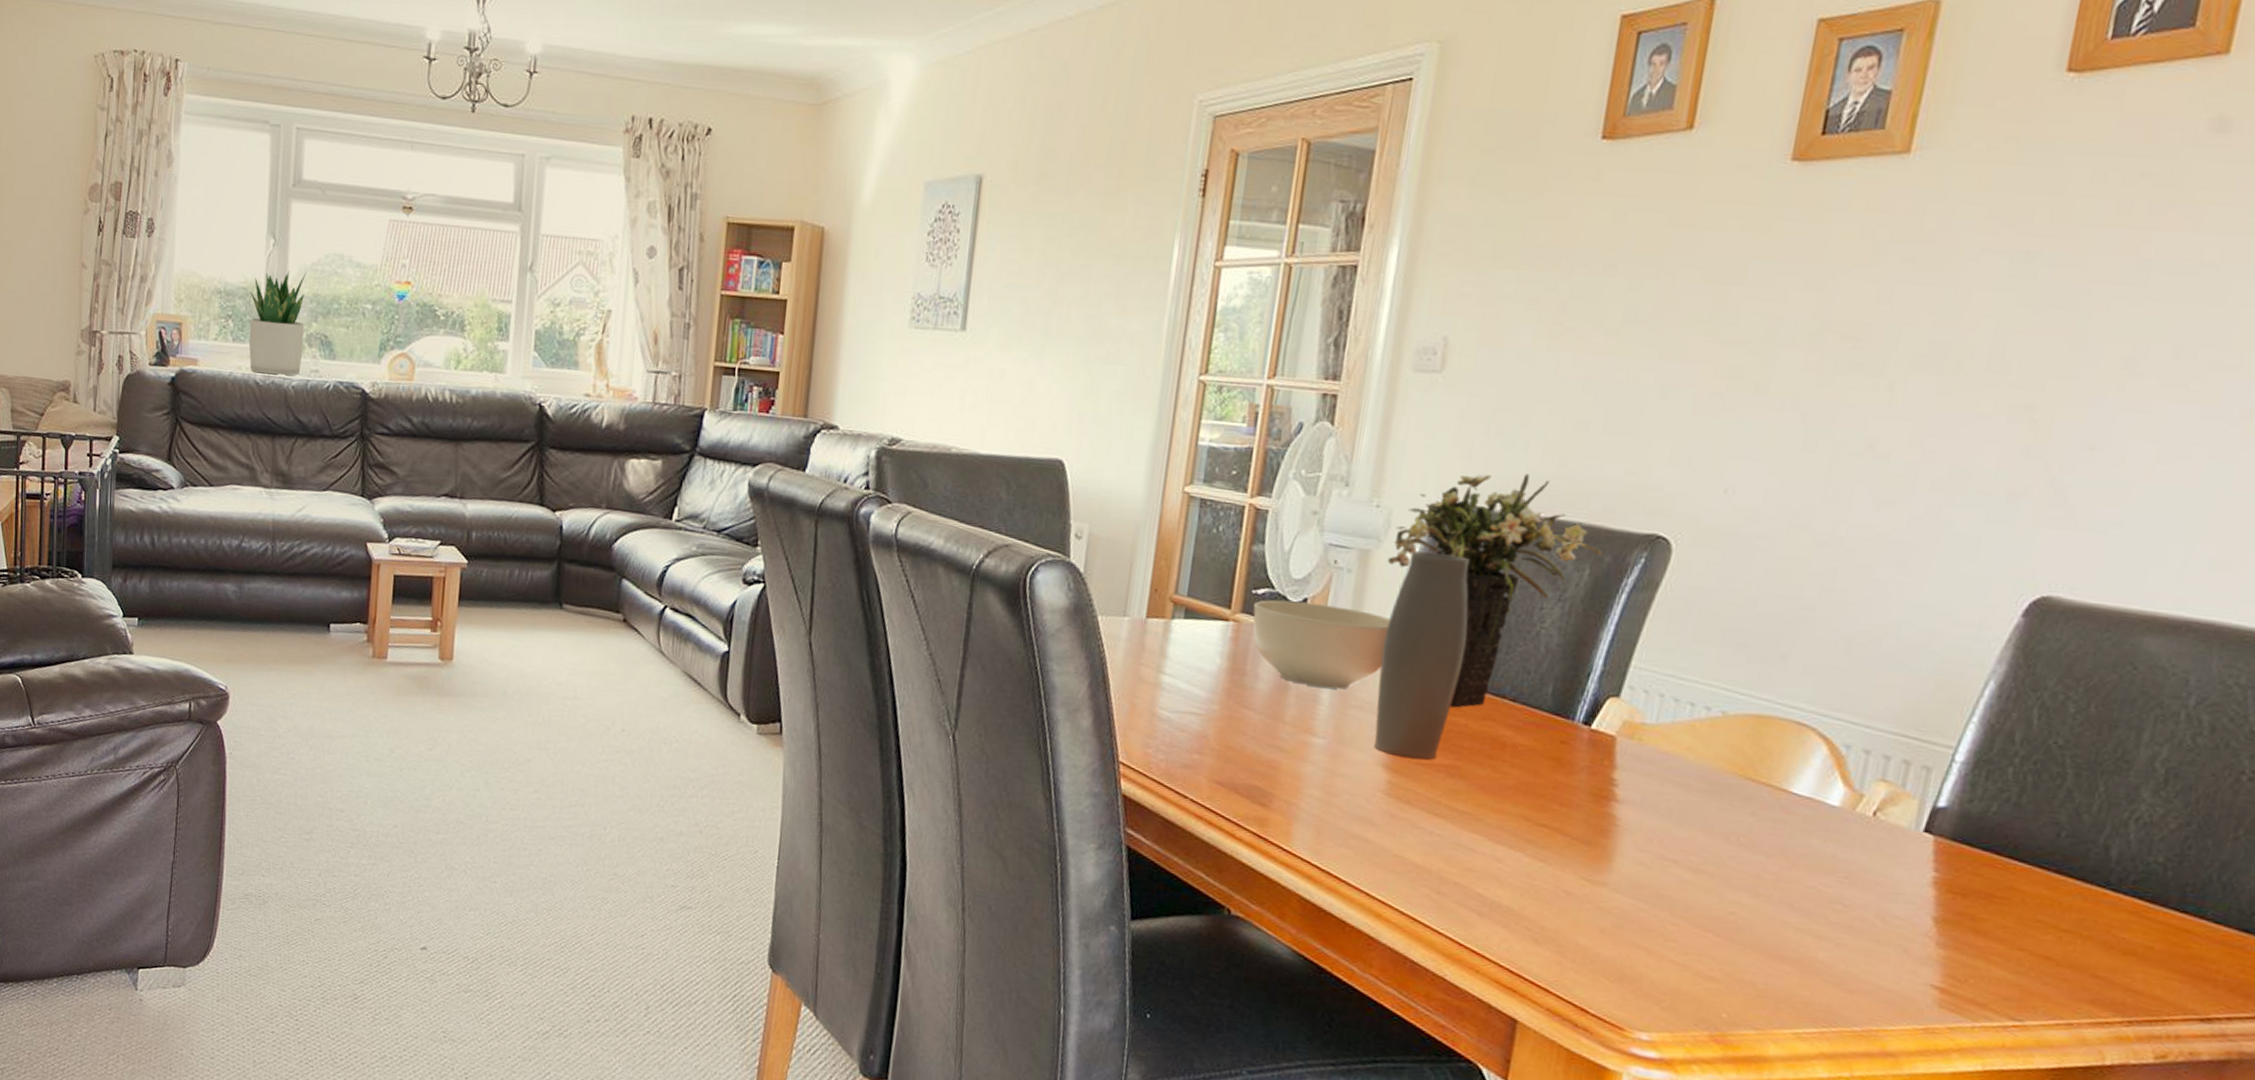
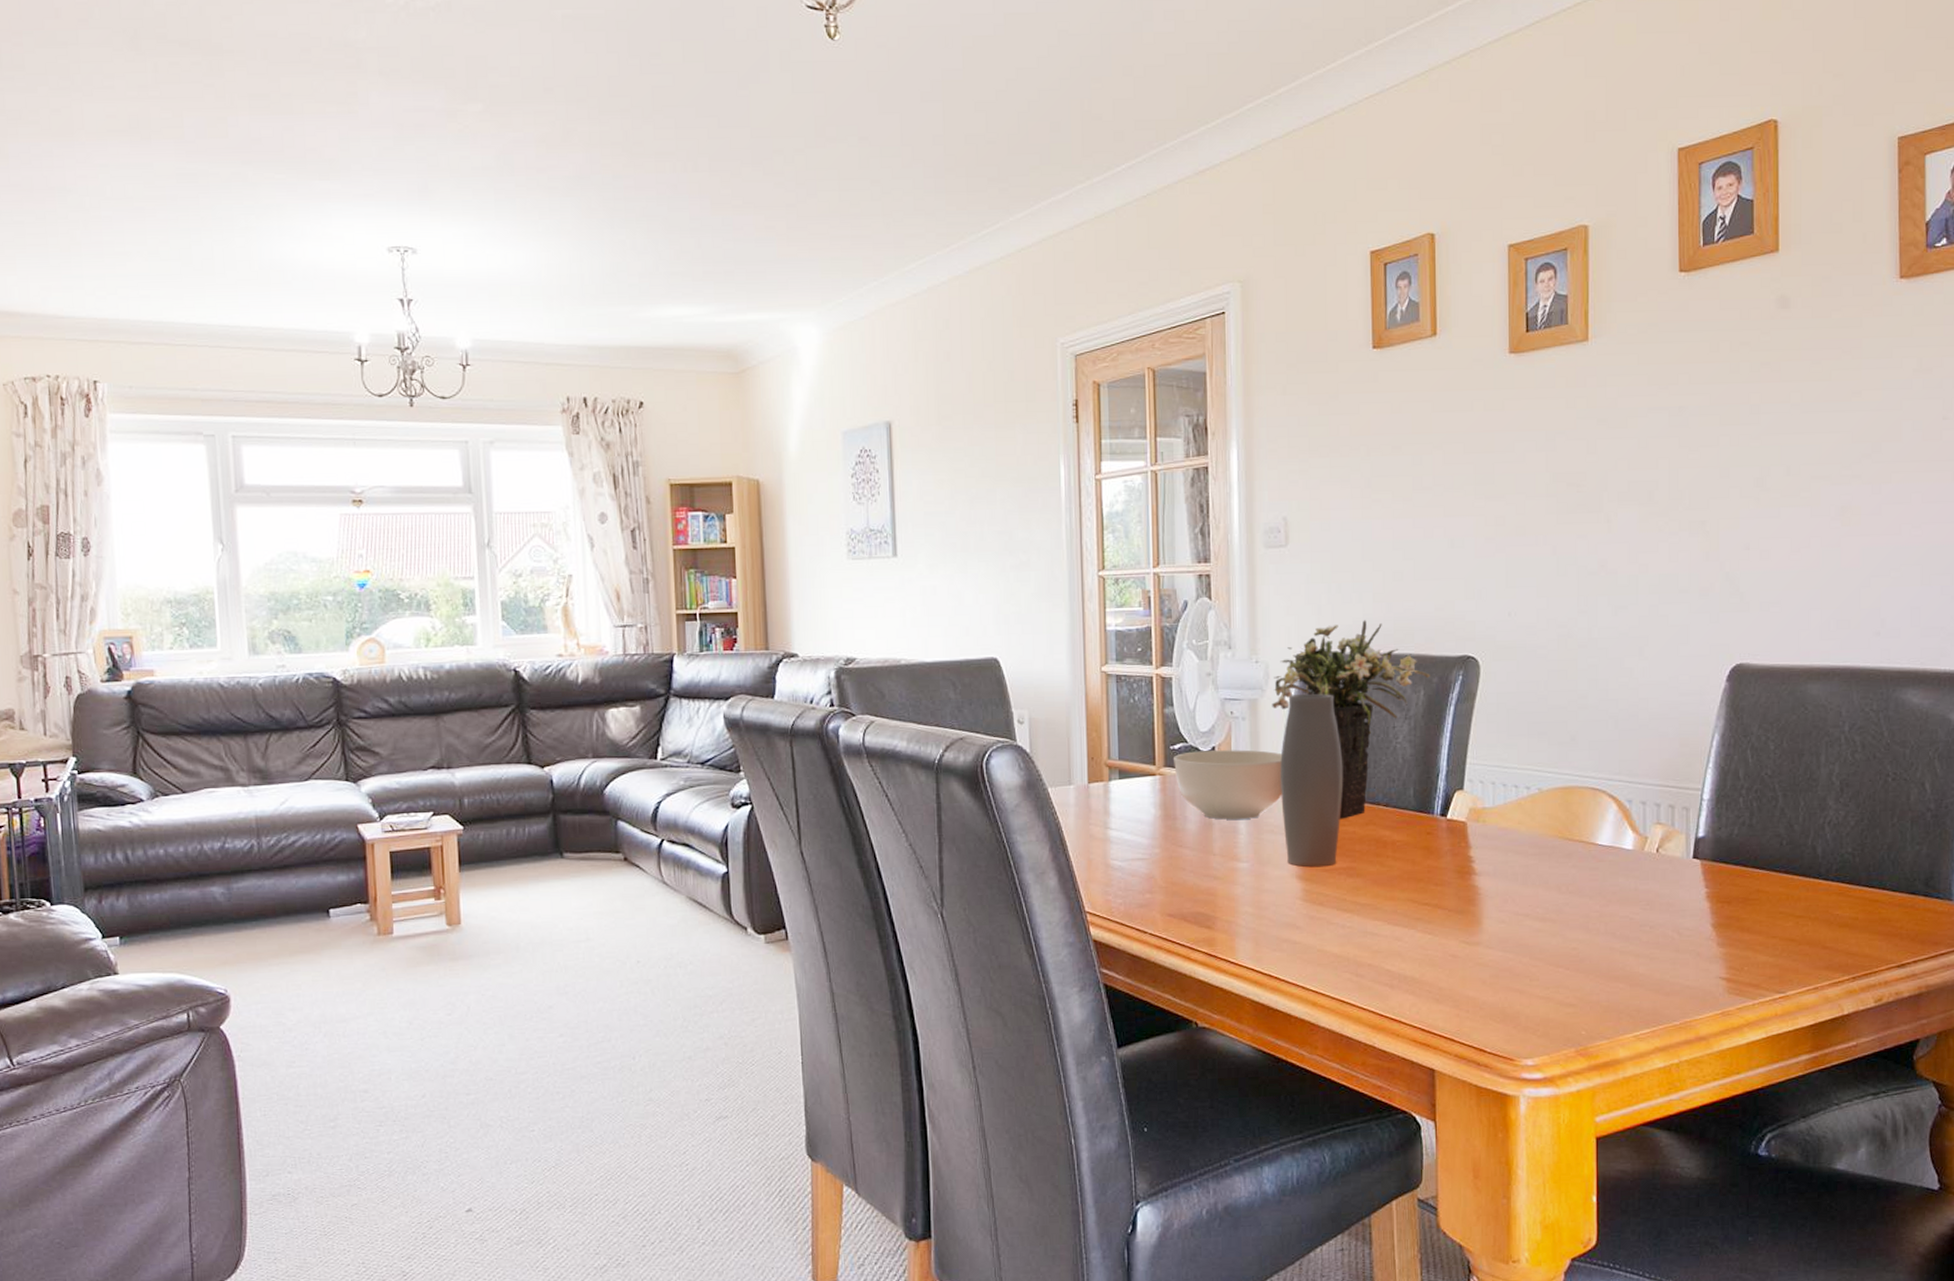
planter: present [248,270,307,376] -> none [203,572,267,676]

